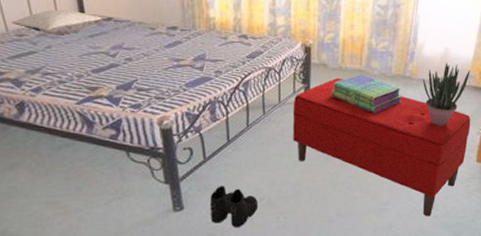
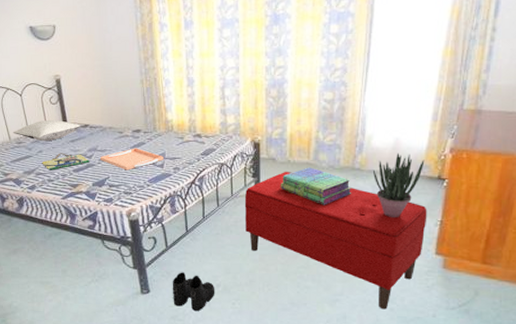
home sign: none [50,49,113,70] -> present [42,153,90,171]
serving tray: none [125,47,203,73] -> present [99,148,164,171]

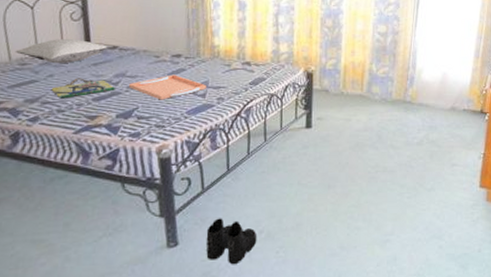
bench: present [244,171,427,310] -> none [293,103,472,248]
stack of books: present [280,167,352,205] -> none [332,99,403,139]
potted plant: present [372,152,425,218] -> none [422,86,469,152]

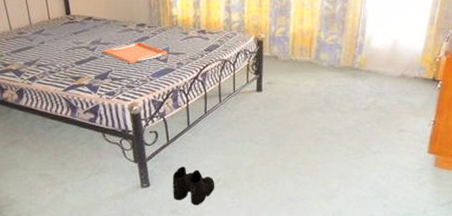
pillow: present [15,38,108,64] -> none [14,11,84,33]
home sign: present [51,78,115,99] -> none [43,44,92,62]

